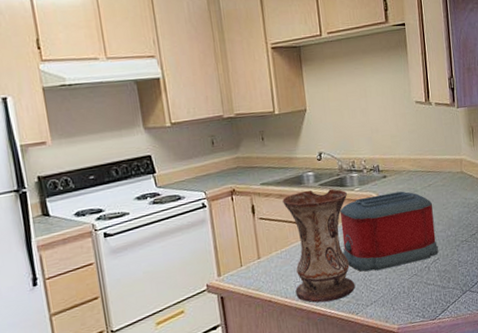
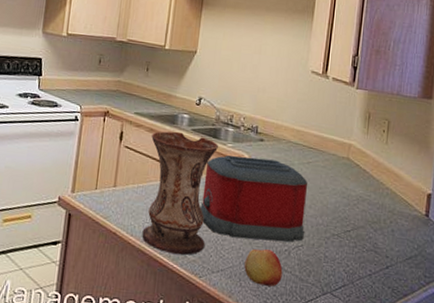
apple: none [393,271,427,304] -> present [244,249,283,287]

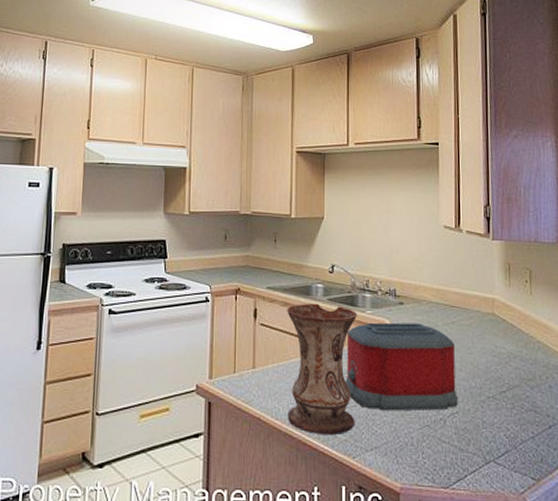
apple: present [244,249,283,287] -> none [399,420,441,460]

